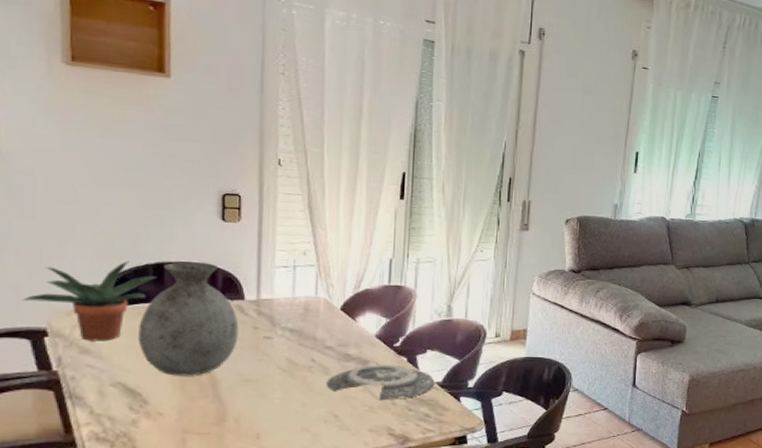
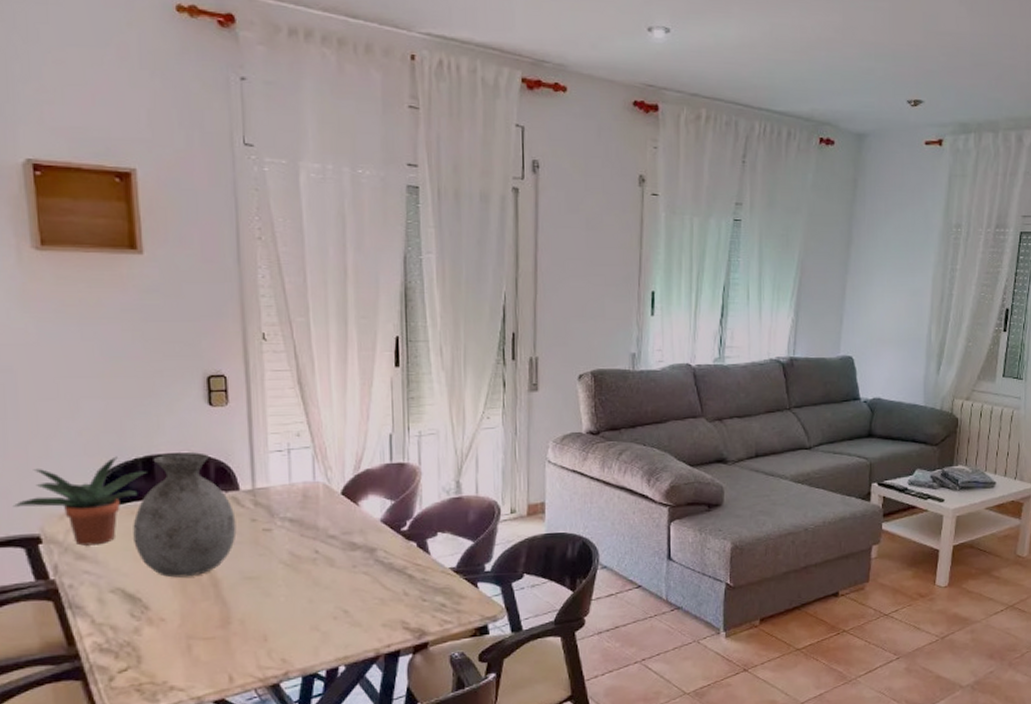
plate: present [327,364,435,401] -> none [333,551,449,592]

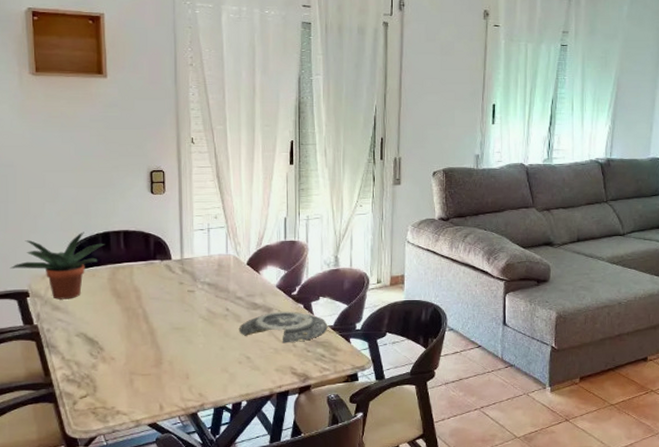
vase: present [133,452,237,578] -> none [94,230,168,326]
plate: none [333,551,449,592] -> present [239,311,328,343]

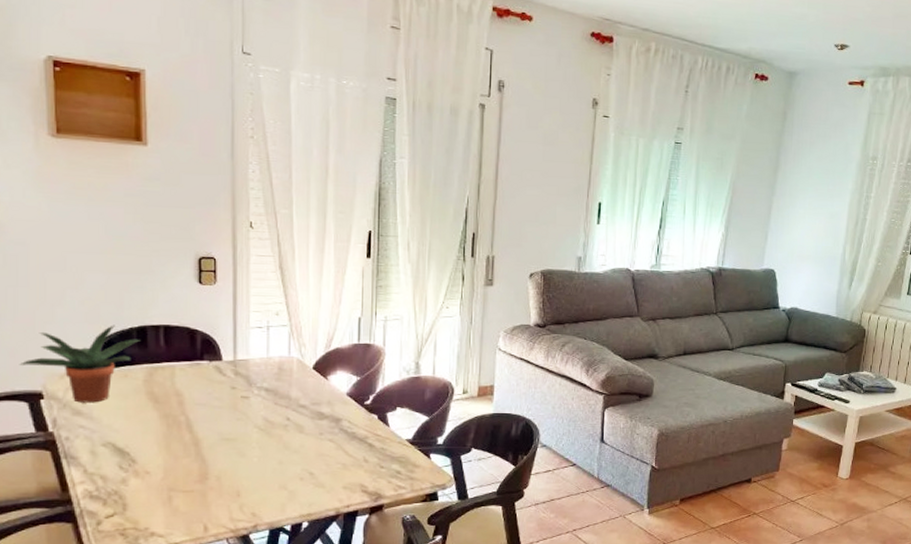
plate: present [239,311,328,343] -> none [302,422,405,458]

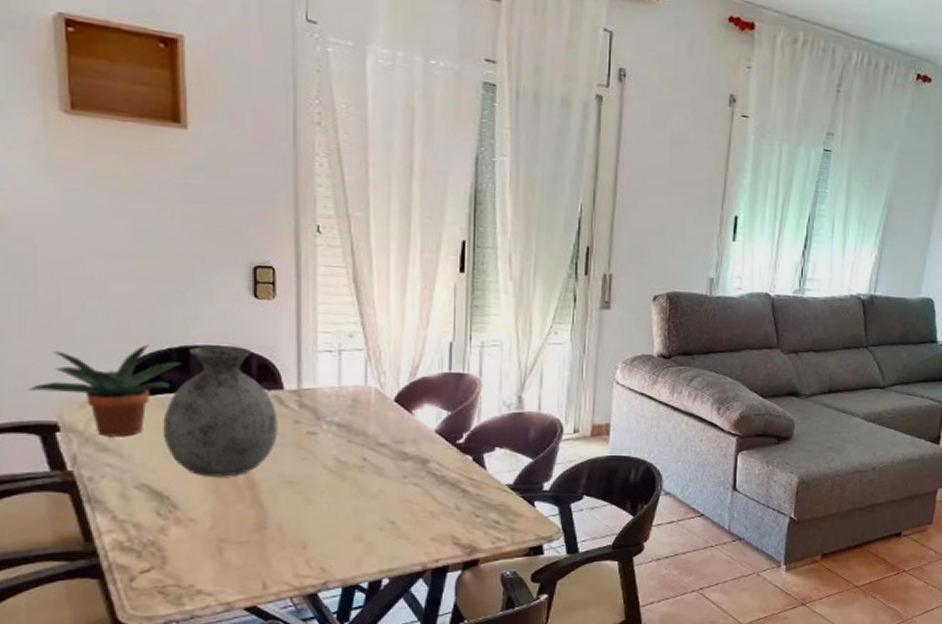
vase: none [125,324,218,436] -> present [163,345,278,477]

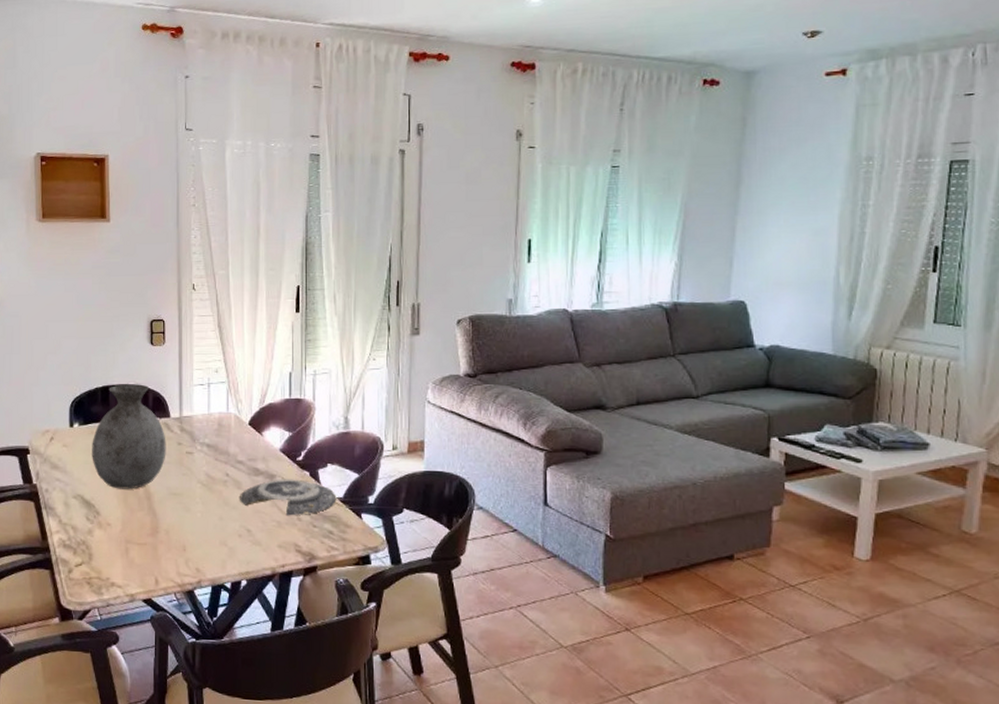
potted plant: present [27,344,183,437] -> none [12,385,105,458]
plate: none [381,464,505,505] -> present [240,479,337,516]

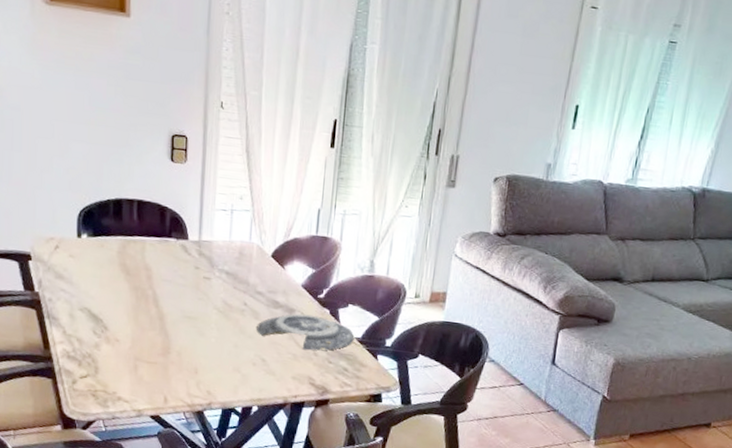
vase: present [92,384,166,490] -> none [101,199,183,308]

